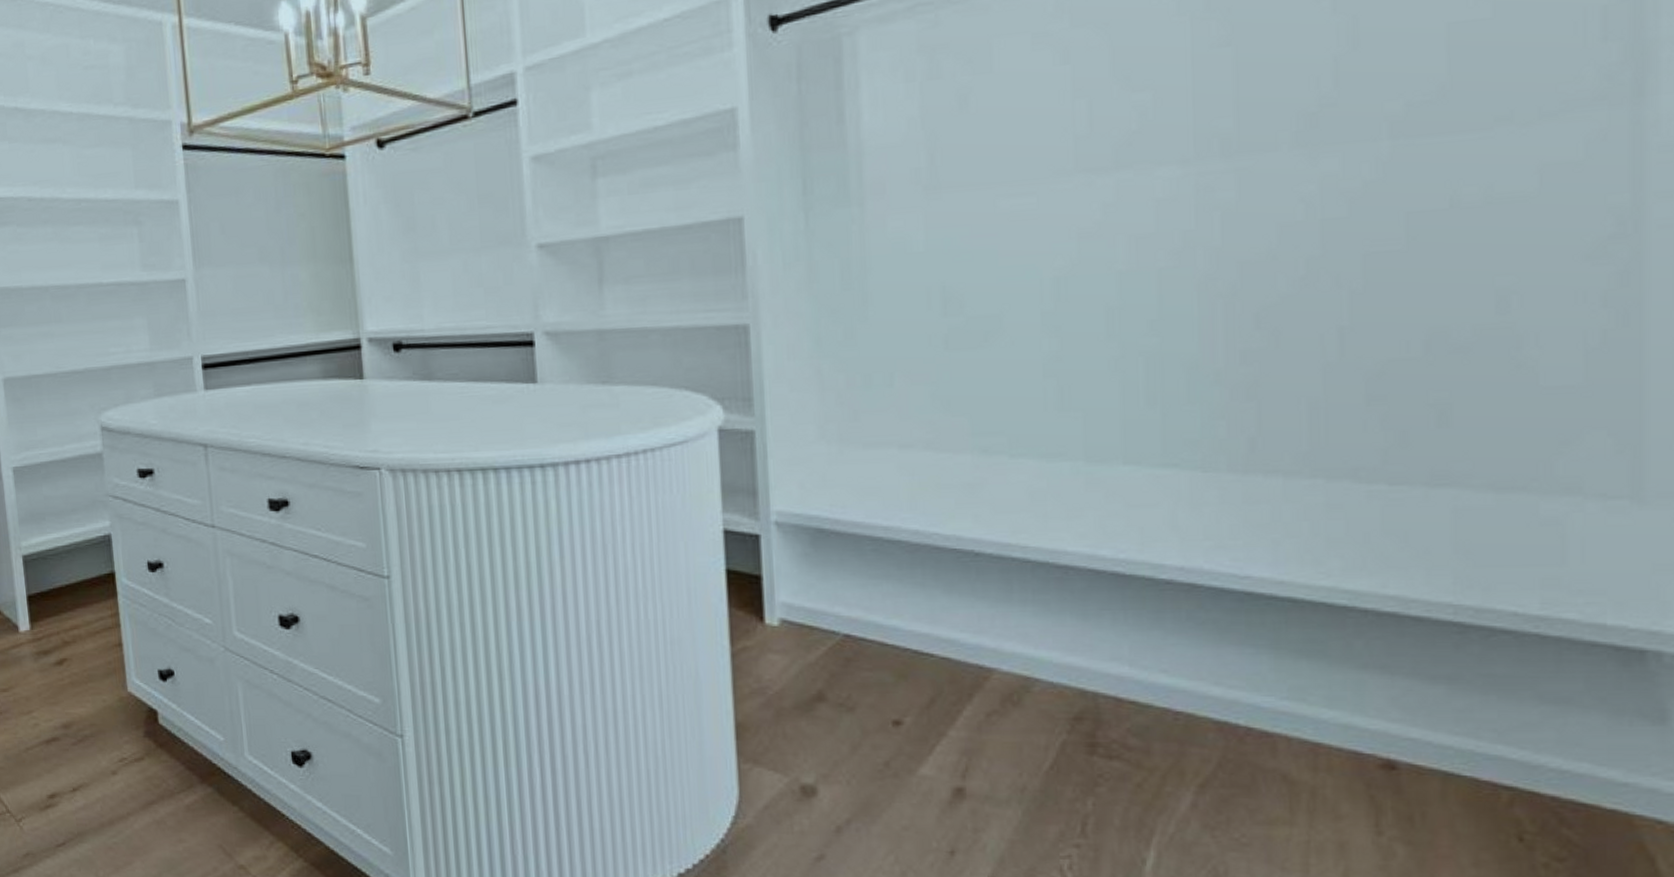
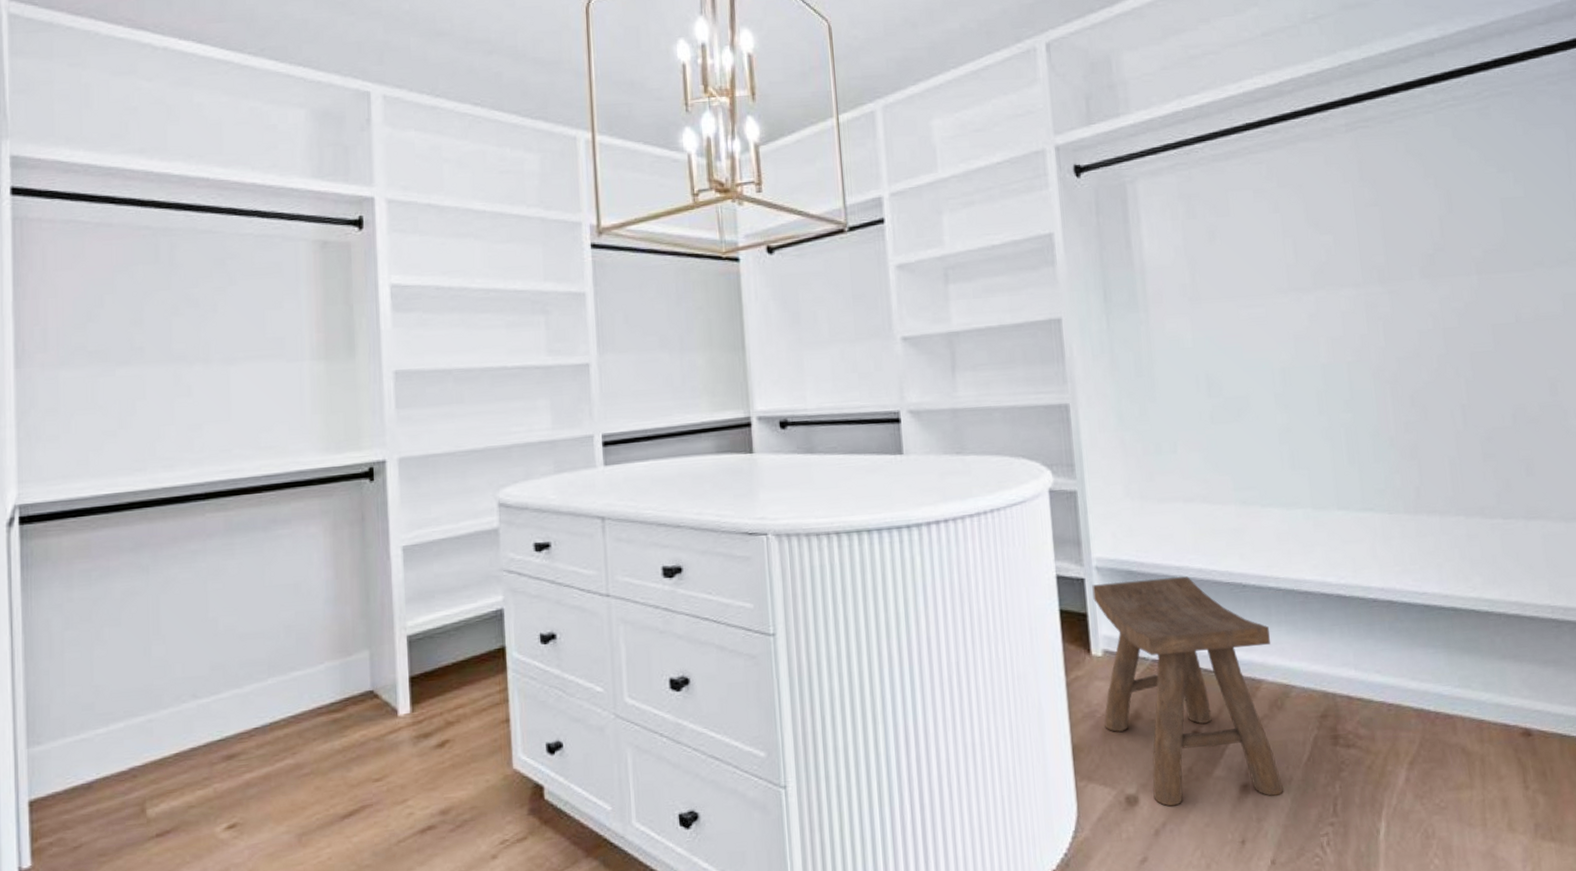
stool: none [769,539,1013,805] -> present [1092,576,1284,806]

